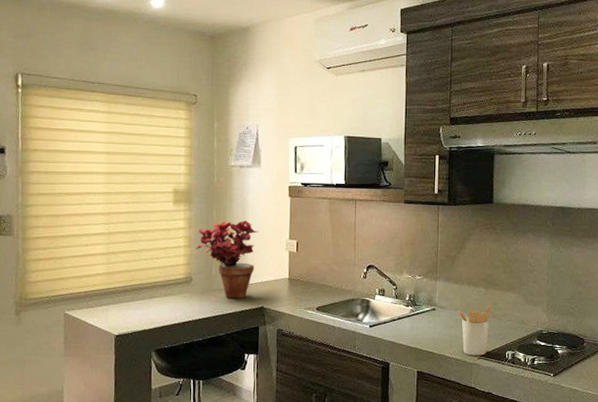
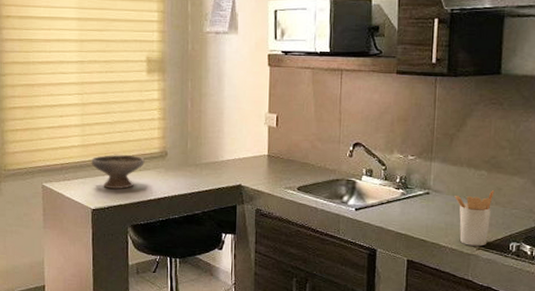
bowl: none [115,281,170,314] -> present [91,154,145,189]
potted plant: present [196,220,259,299] -> none [171,92,236,176]

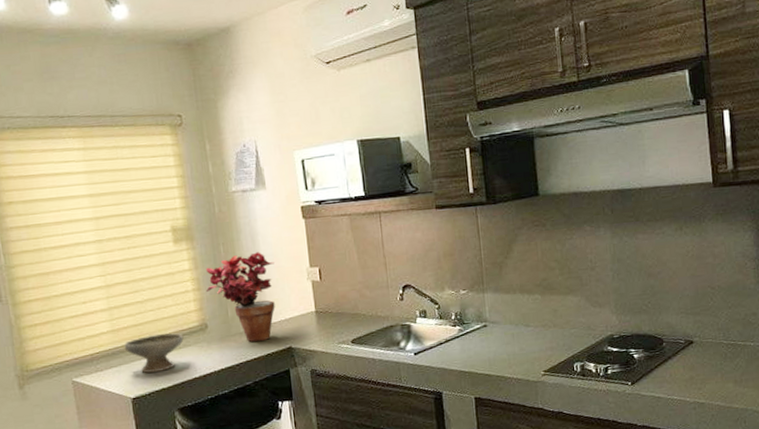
potted plant: none [171,92,236,176] -> present [205,252,275,343]
utensil holder: present [454,190,495,246] -> none [512,313,552,373]

